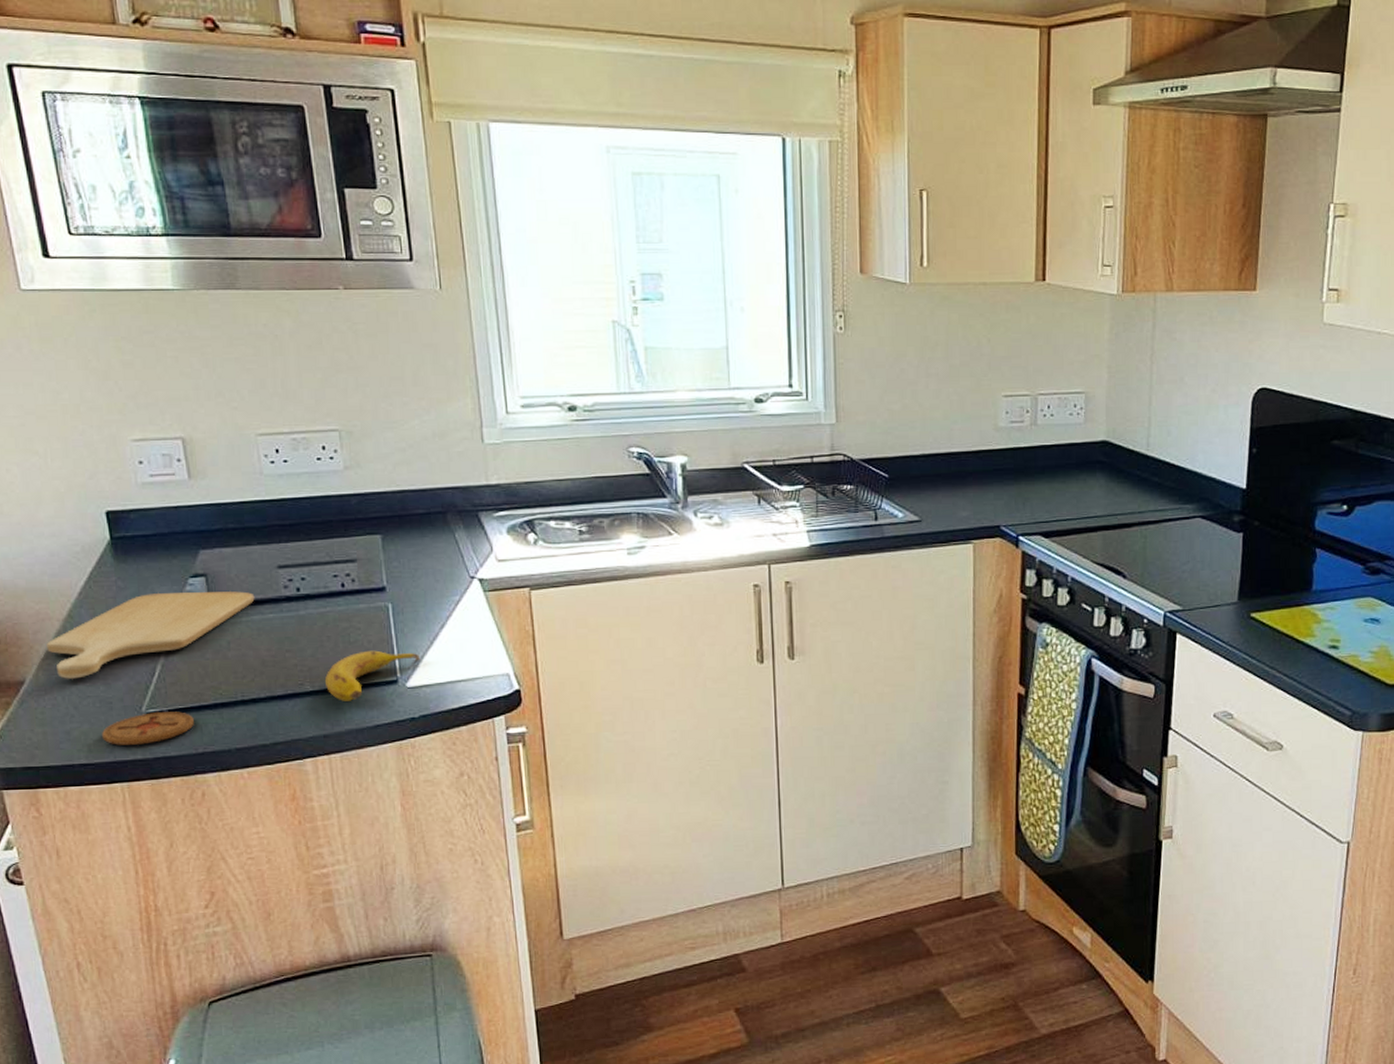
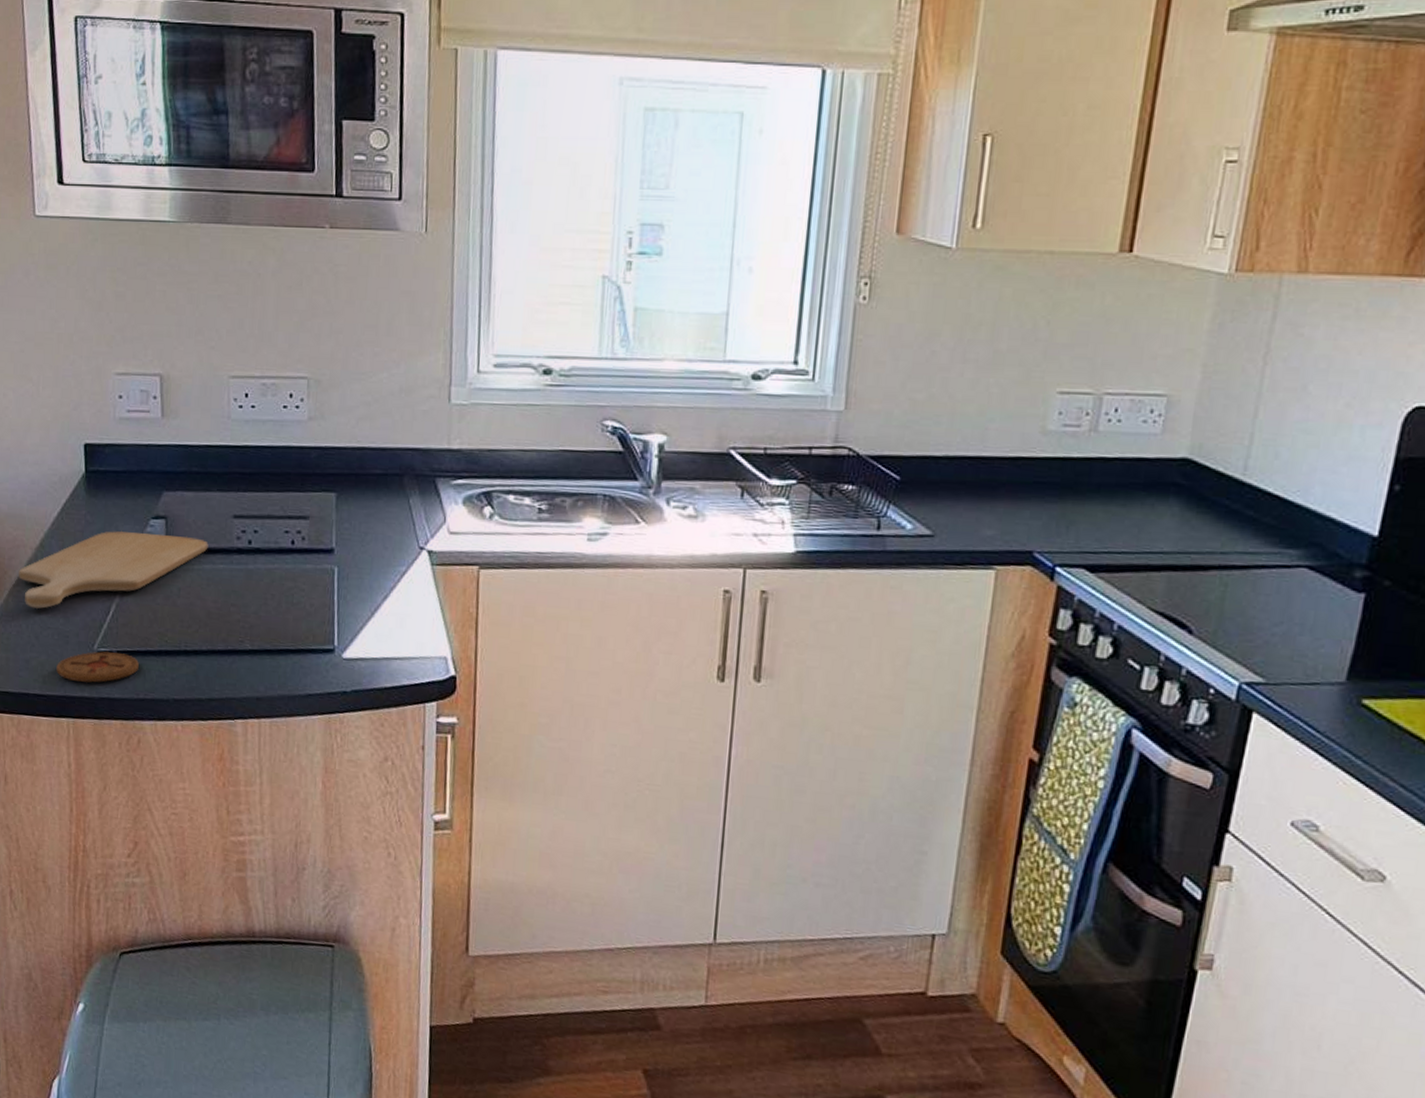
fruit: present [324,650,421,703] -> none [264,614,360,666]

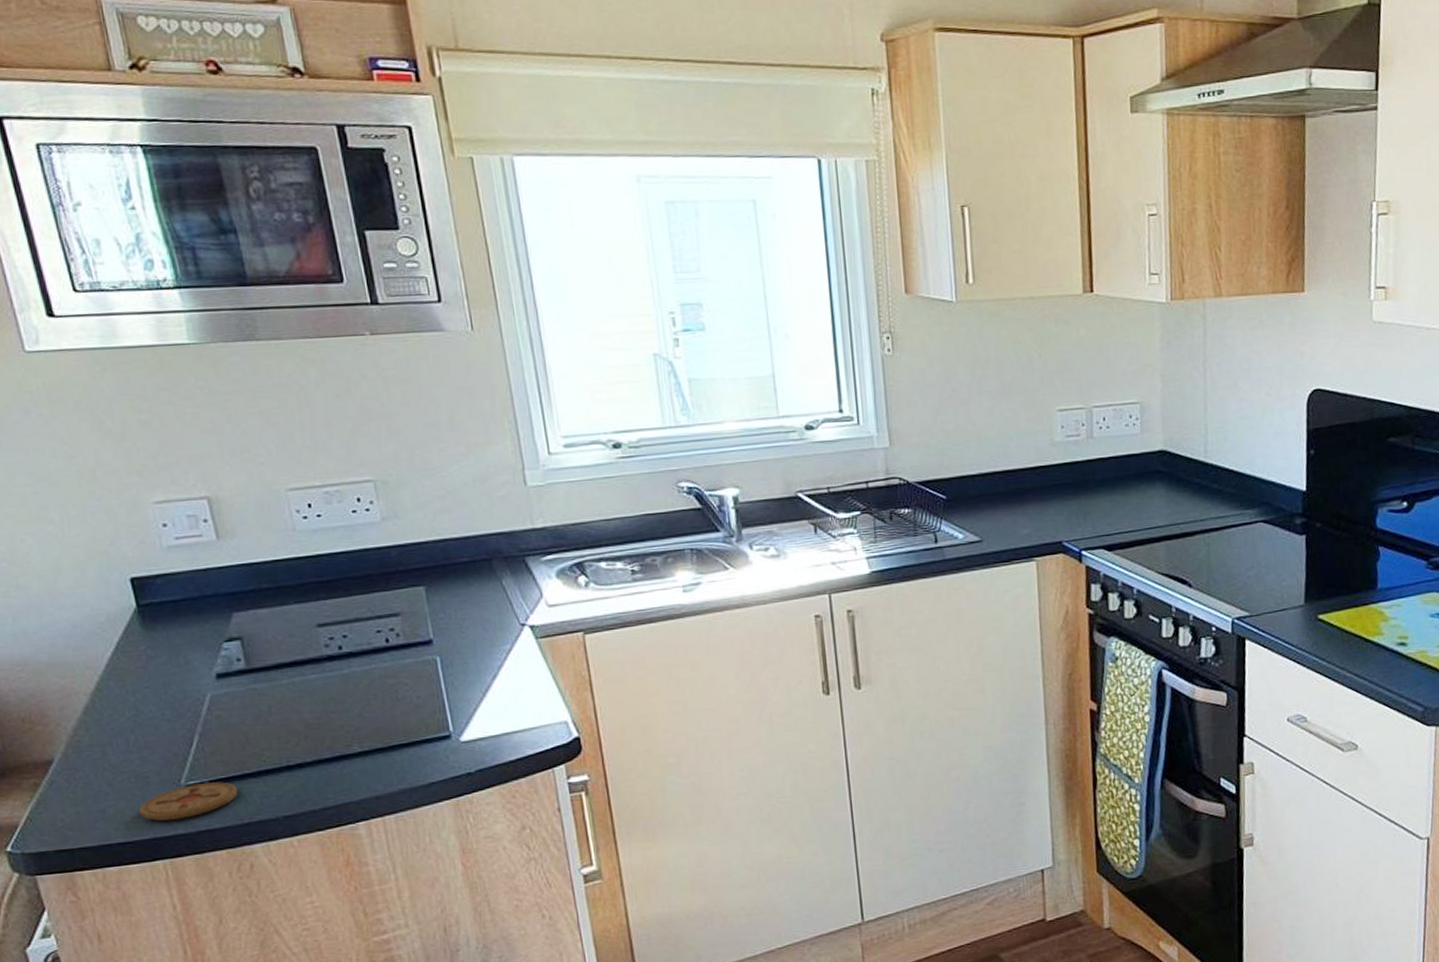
chopping board: present [19,530,209,610] -> none [74,653,295,756]

